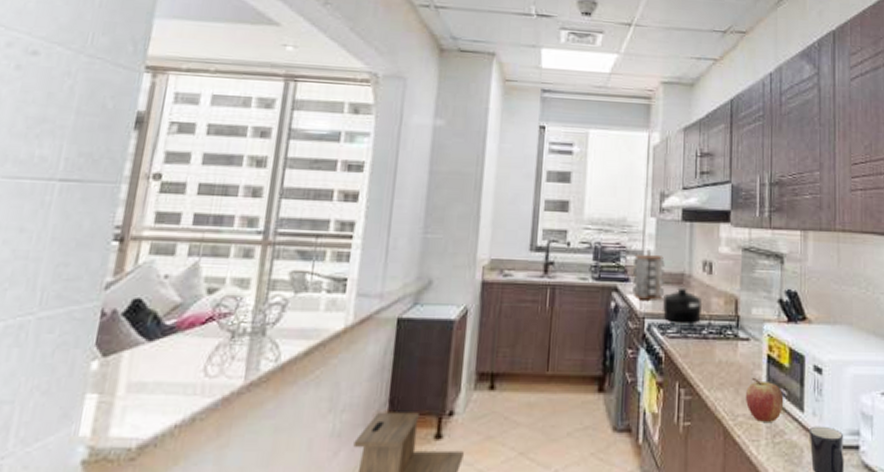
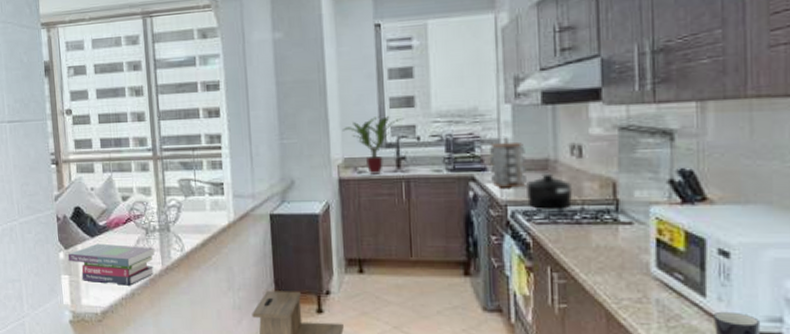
books: none [103,349,239,408] -> present [67,243,155,286]
potted plant: none [493,218,557,279] -> present [343,116,404,174]
fruit: present [745,377,784,422] -> none [629,261,680,306]

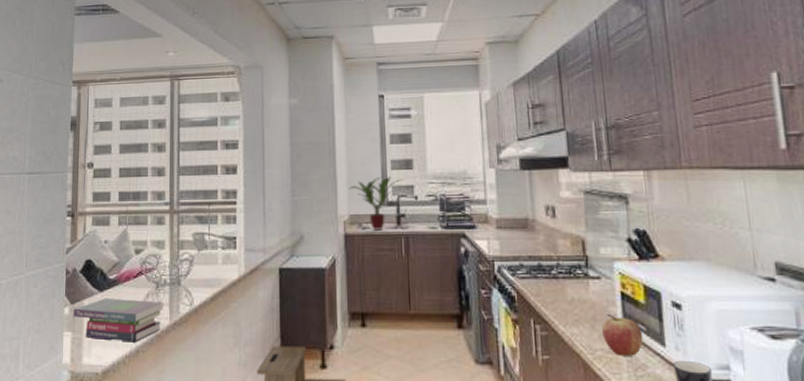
spice rack: present [488,135,527,190] -> none [477,197,510,246]
saucepan: present [525,173,573,209] -> none [509,231,550,264]
fruit: none [629,261,680,306] -> present [601,313,644,356]

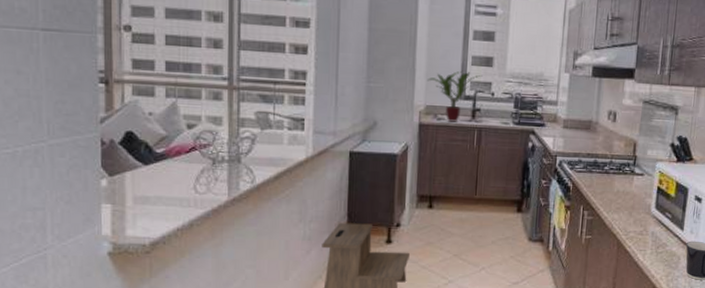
books: present [73,298,163,343] -> none [112,171,221,216]
fruit: present [601,313,644,356] -> none [636,203,669,237]

